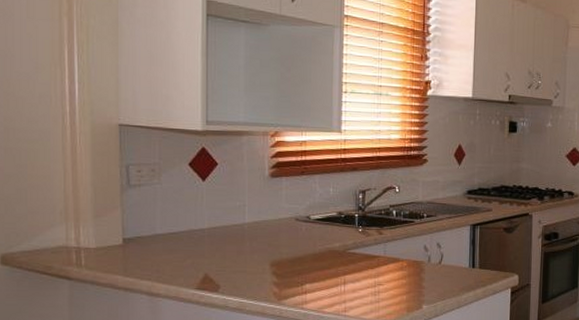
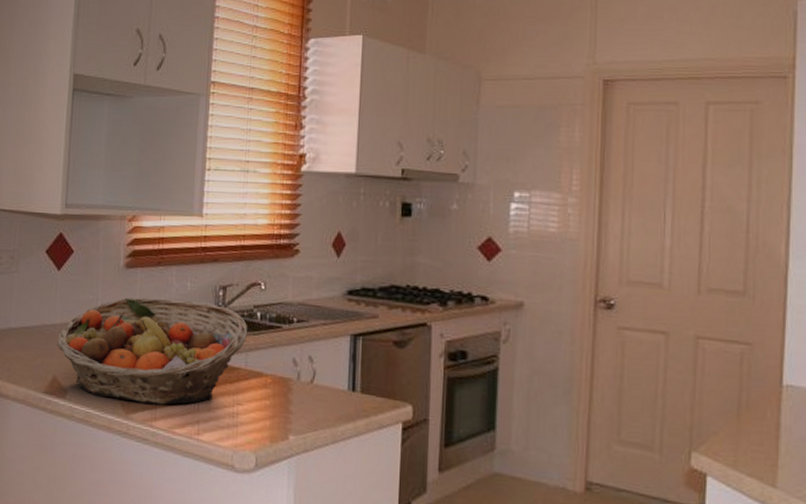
fruit basket: none [206,202,386,290] -> present [57,297,248,405]

